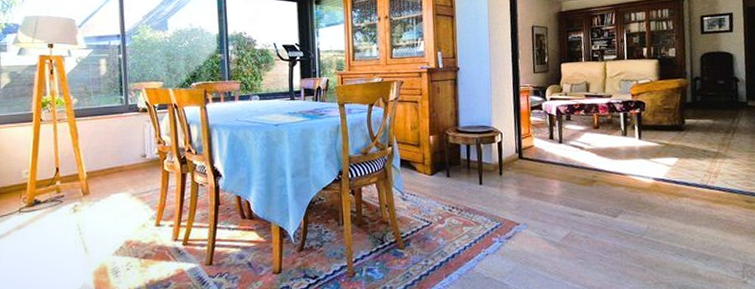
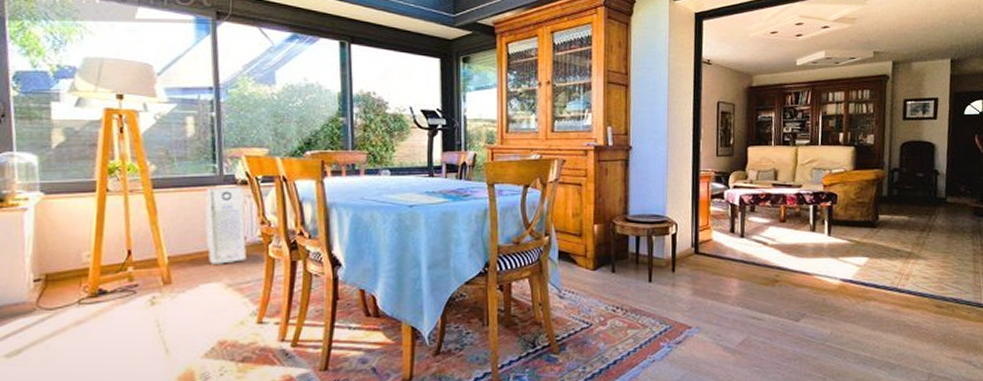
air purifier: none [114,113,147,178] -> present [204,186,246,265]

